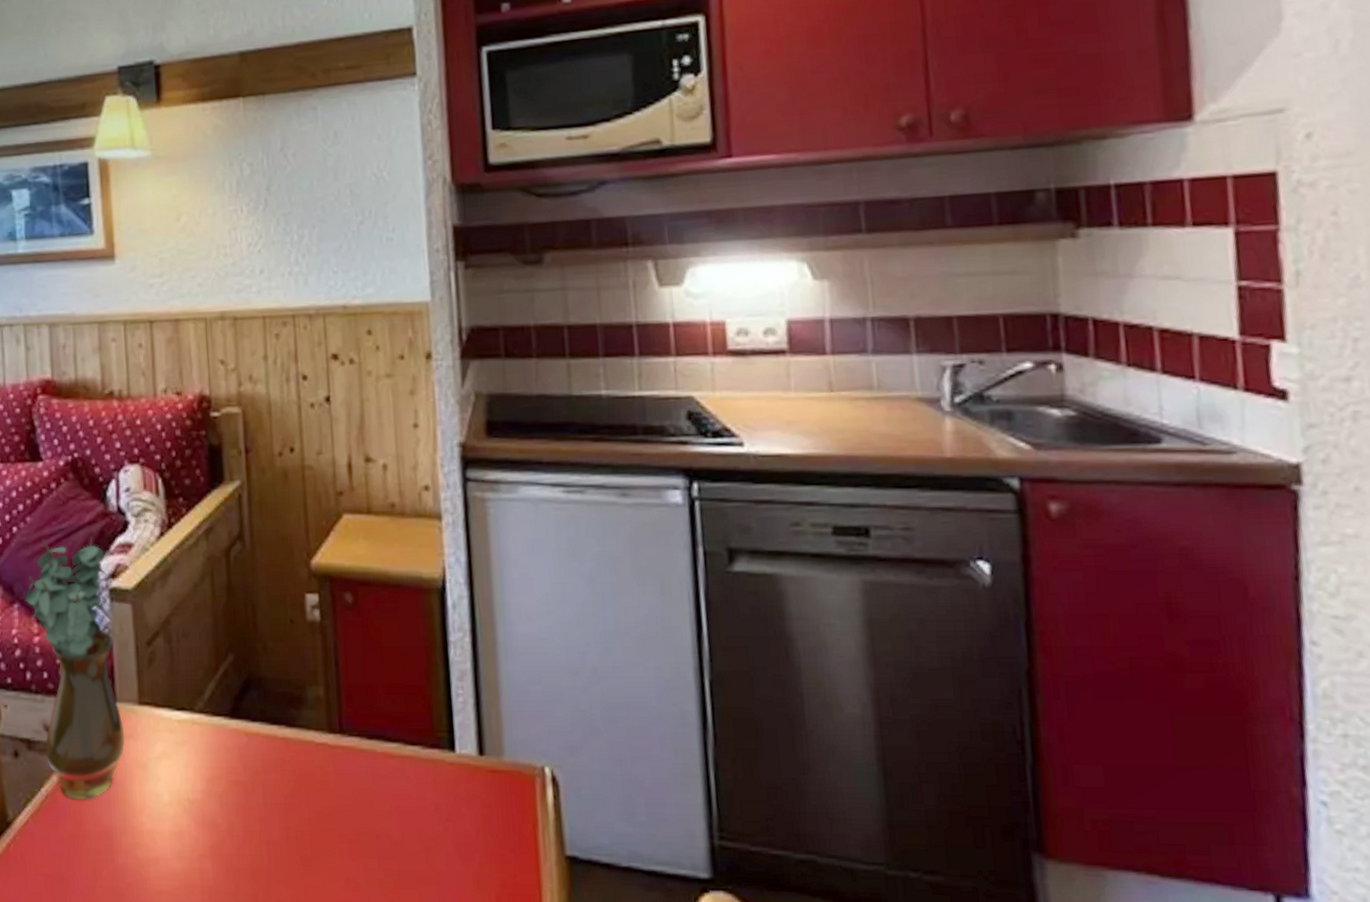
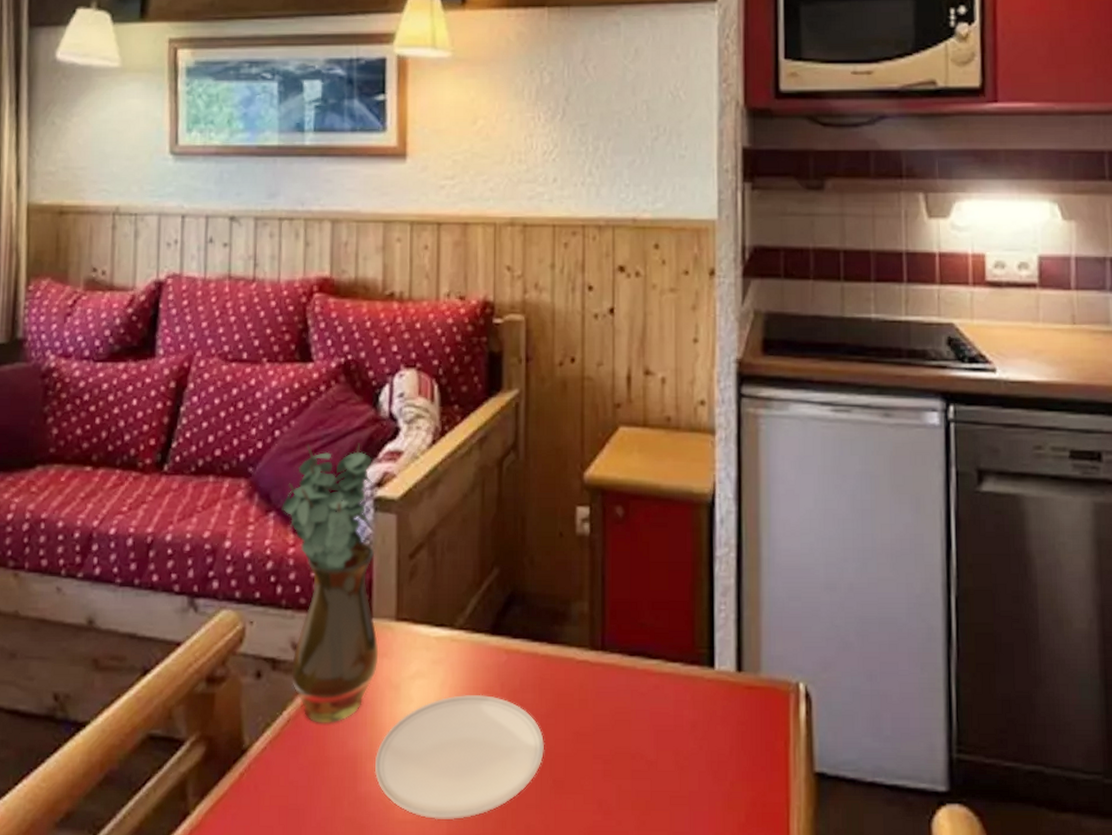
plate: none [129,774,290,893] -> present [374,694,544,821]

